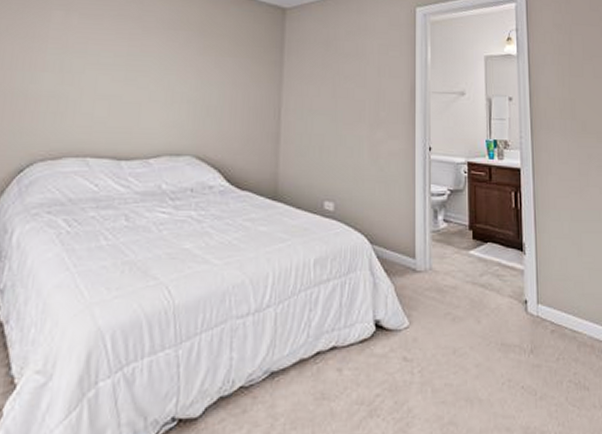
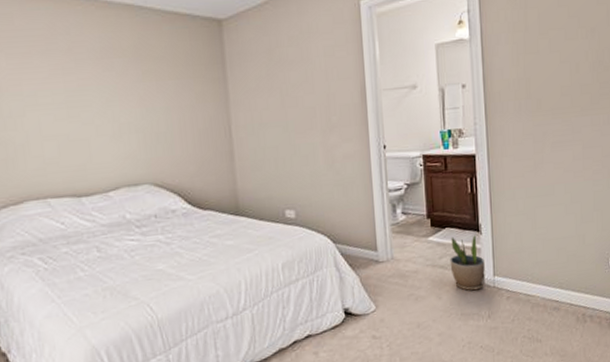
potted plant: none [491,253,528,318] -> present [450,235,485,291]

